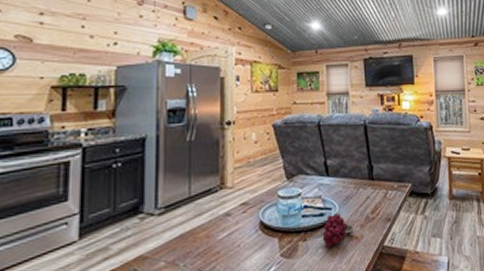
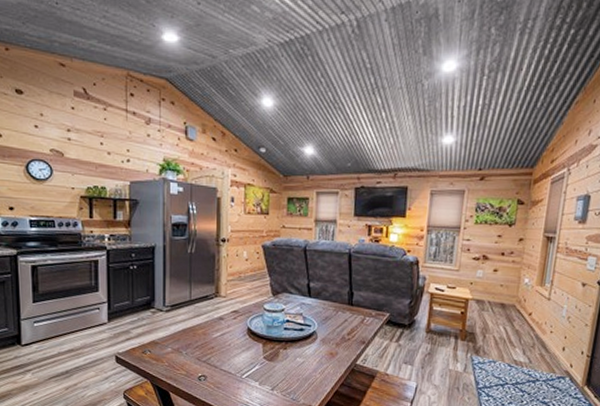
grapes: present [322,213,356,248] -> none [300,330,332,359]

